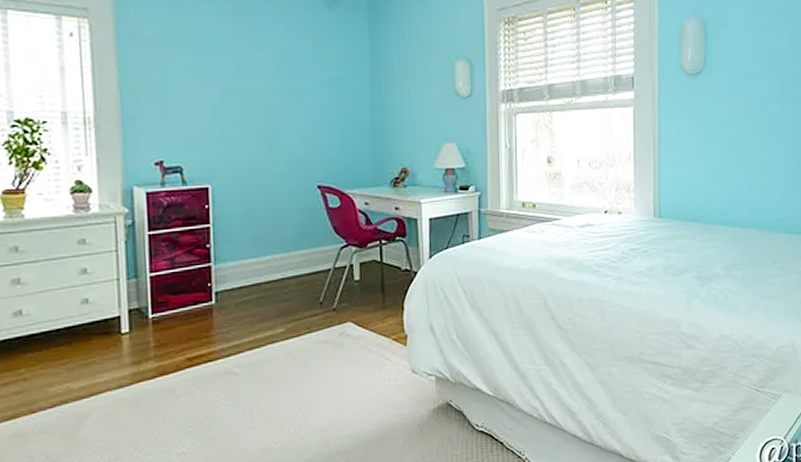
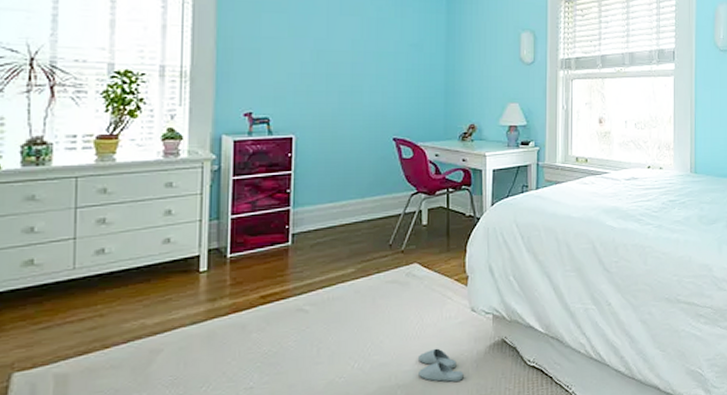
slippers: none [356,412,407,448] -> present [417,348,464,383]

